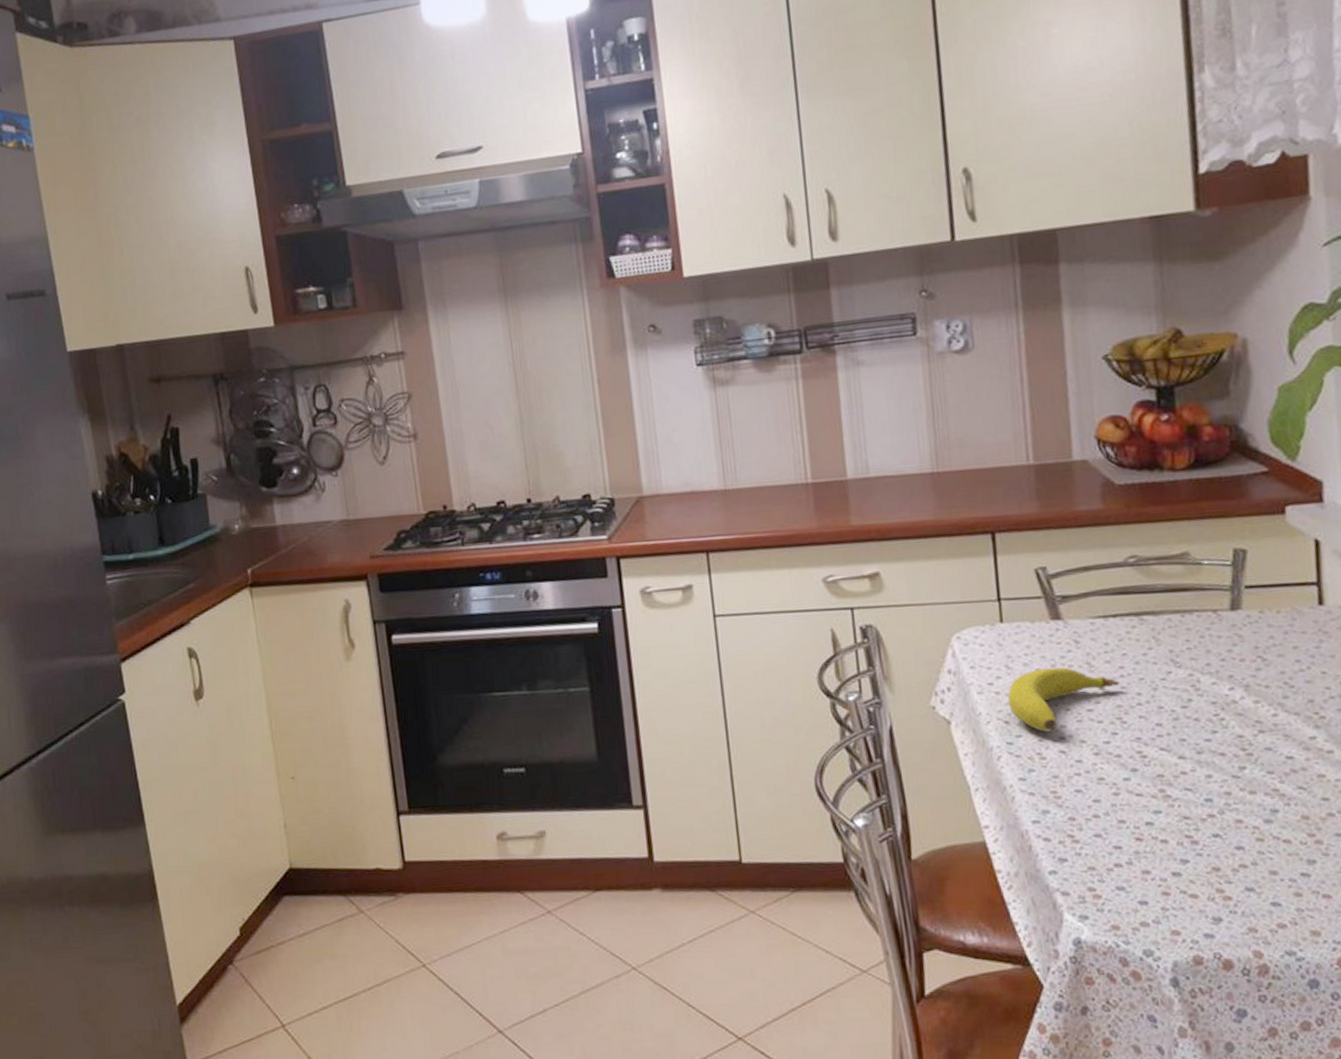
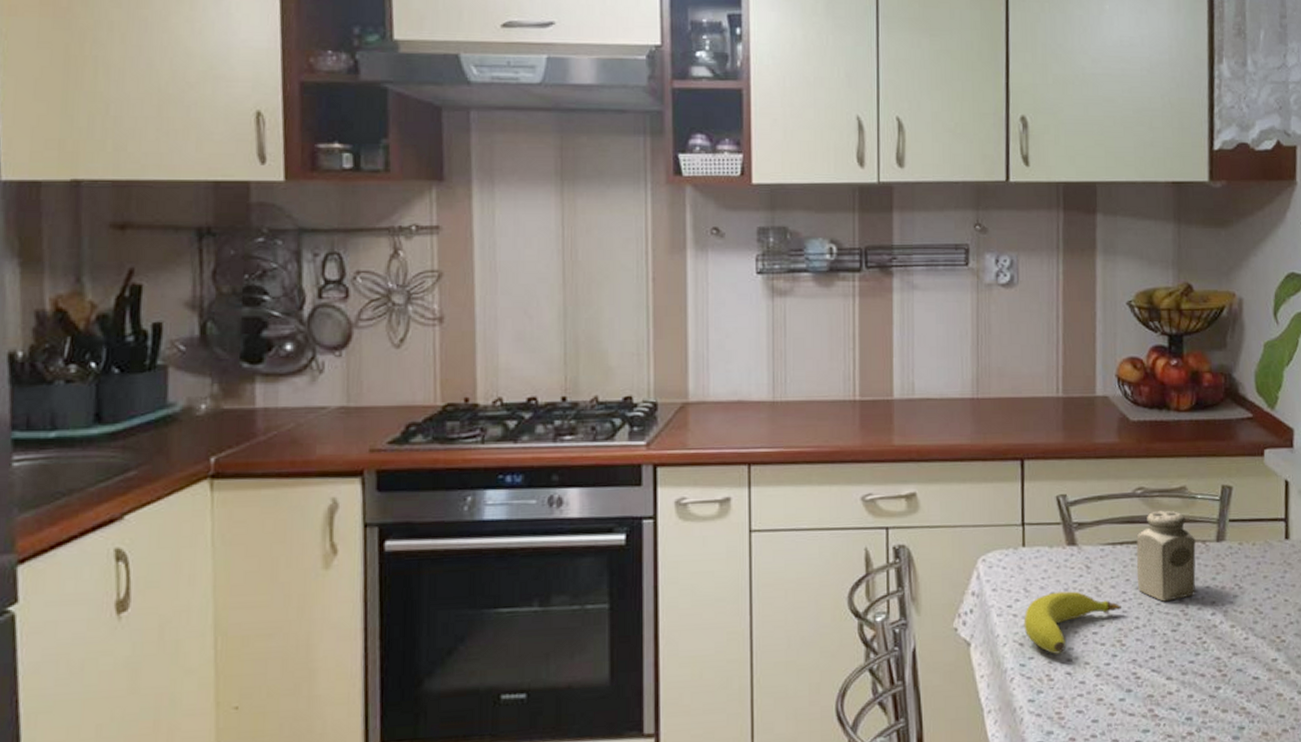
salt shaker: none [1132,578,1208,677] -> present [1136,510,1196,602]

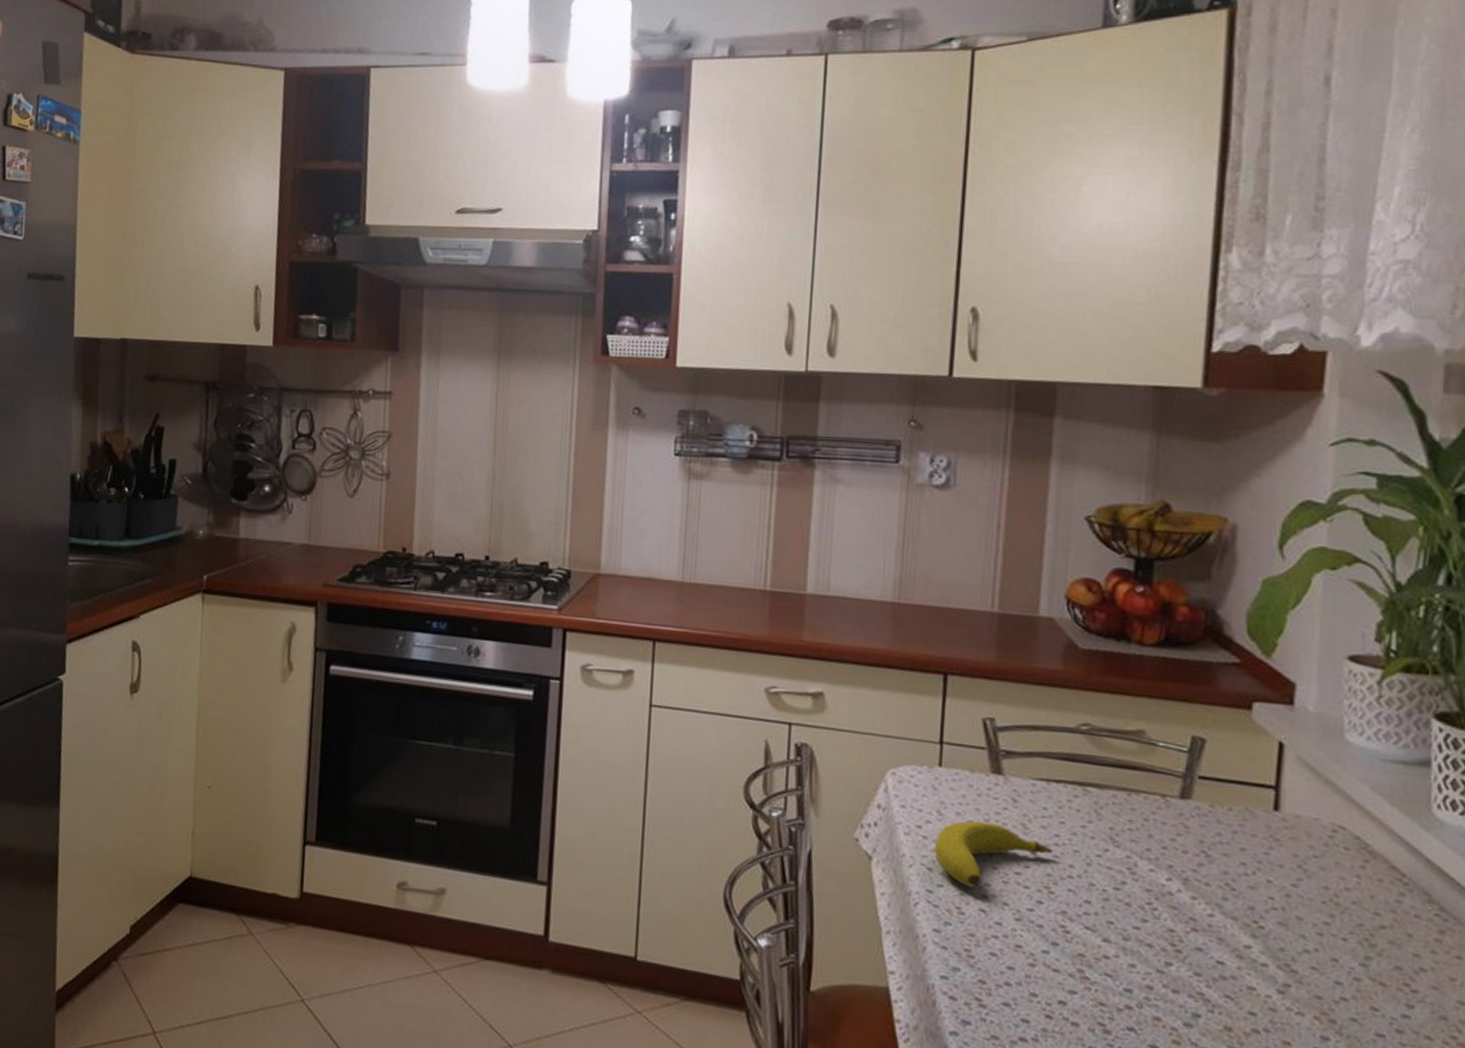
salt shaker: present [1136,510,1196,602] -> none [1074,752,1152,855]

